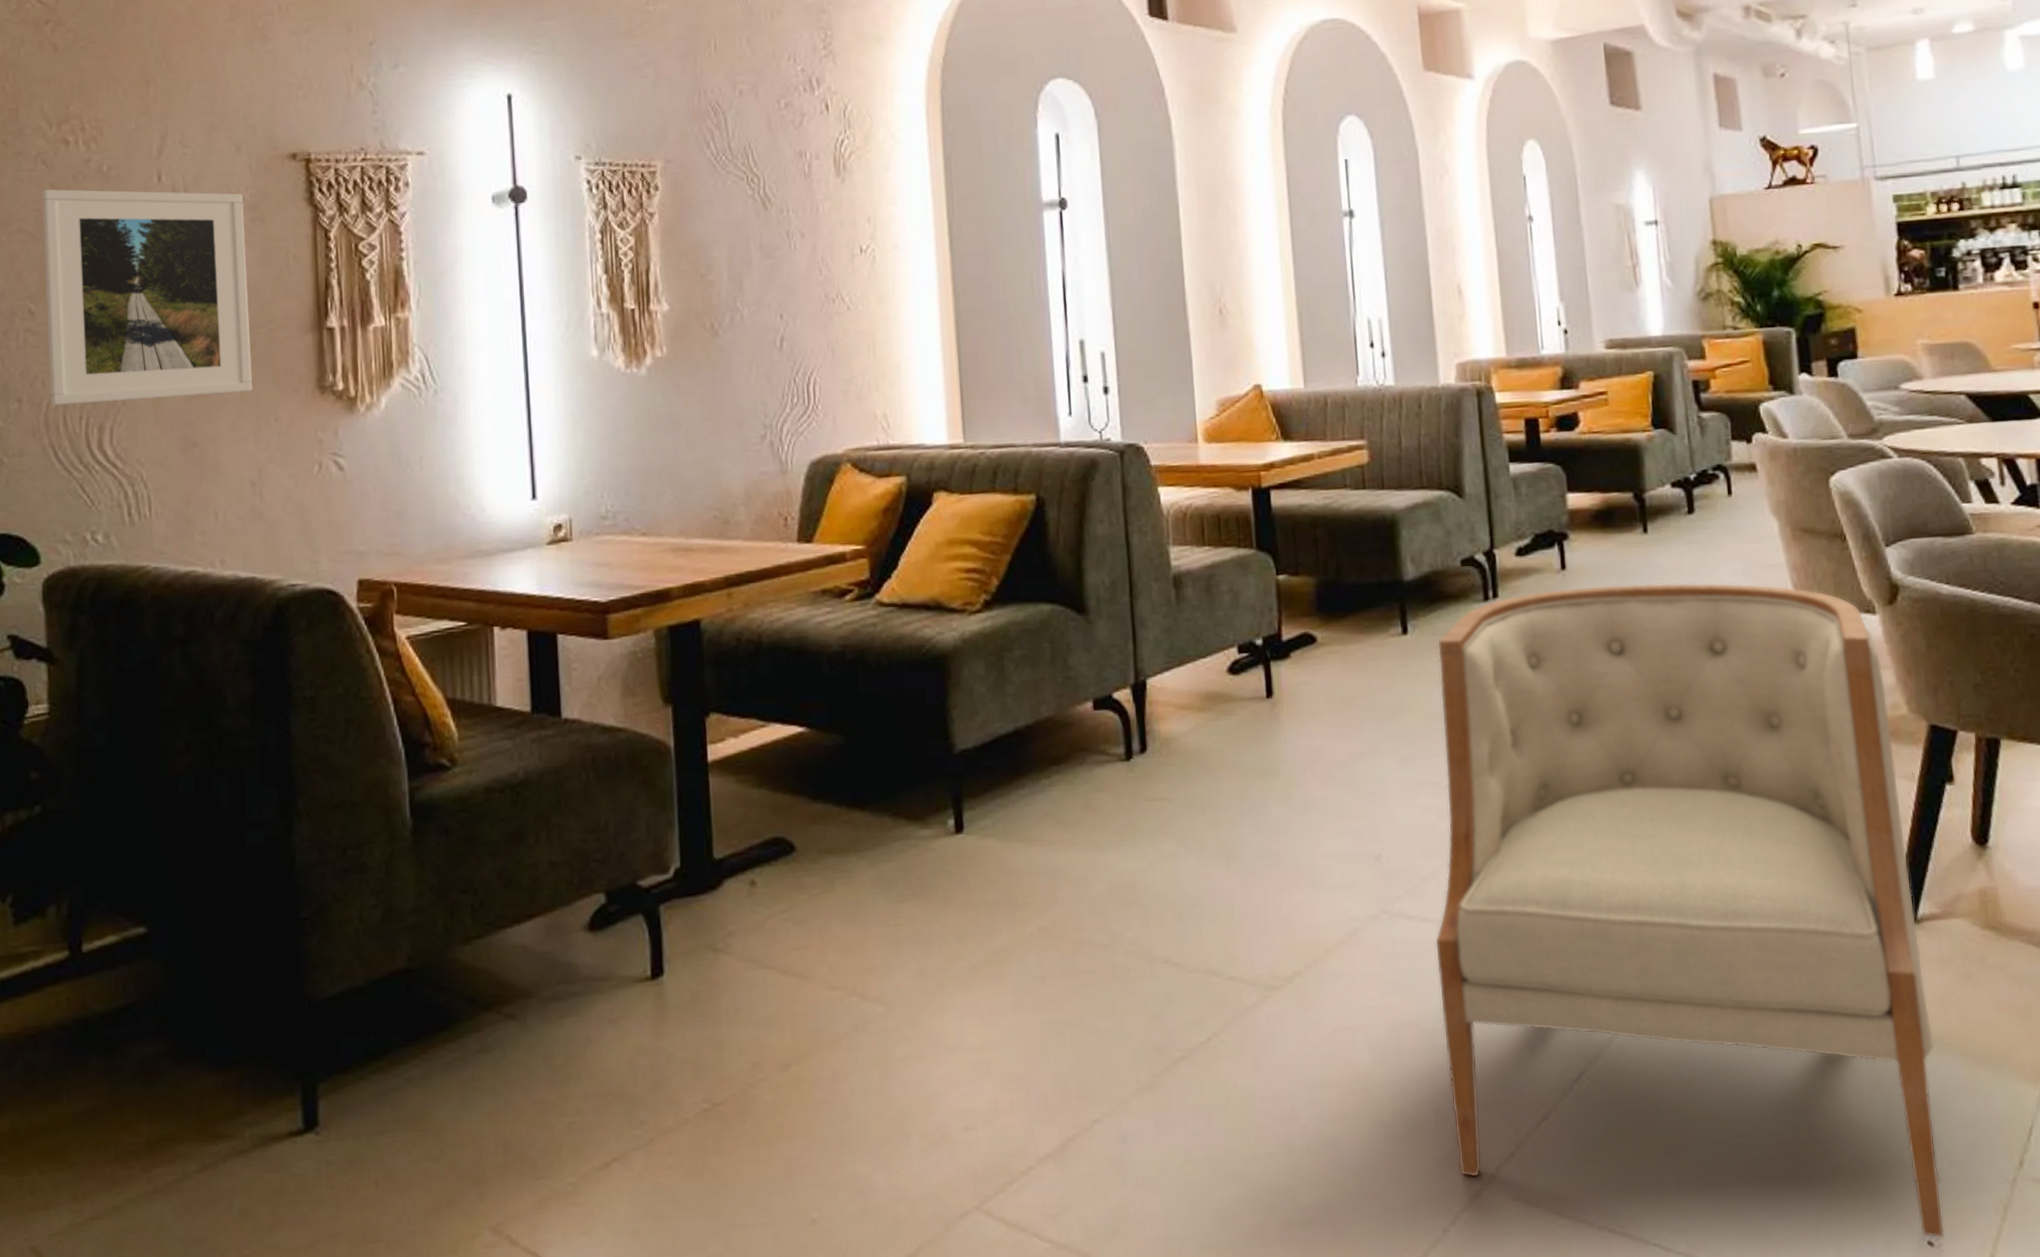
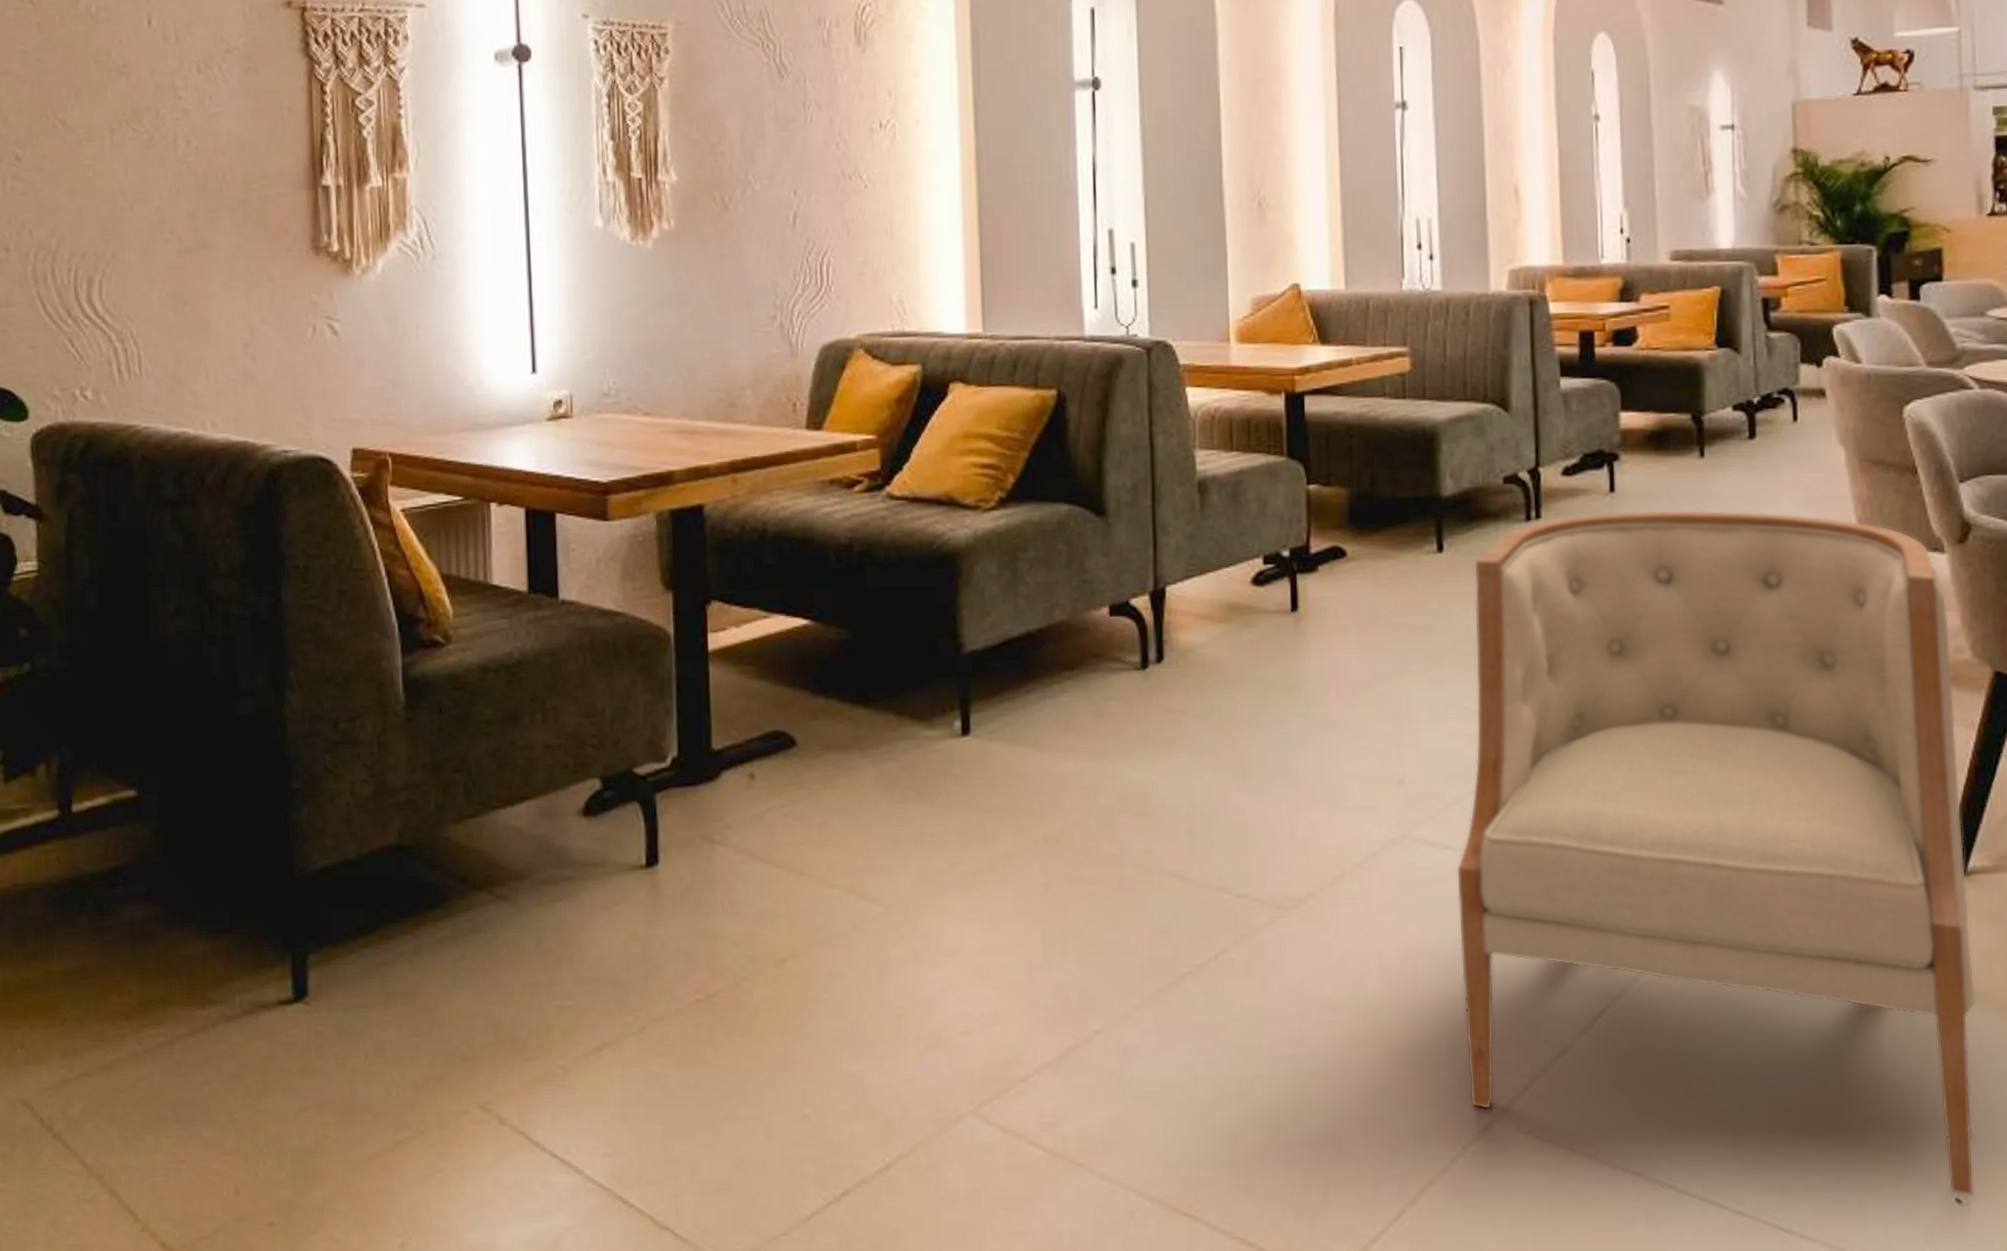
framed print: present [42,189,253,406] -> none [28,29,245,256]

